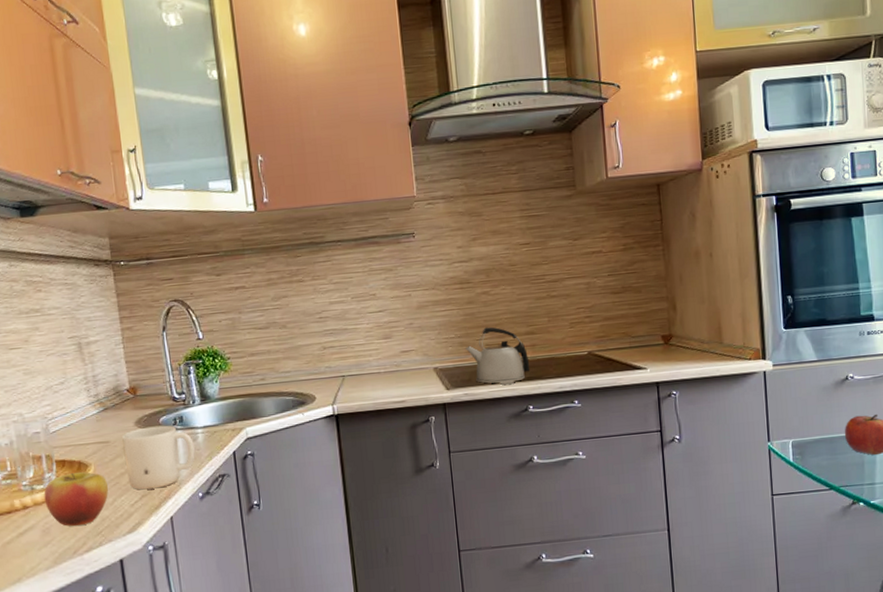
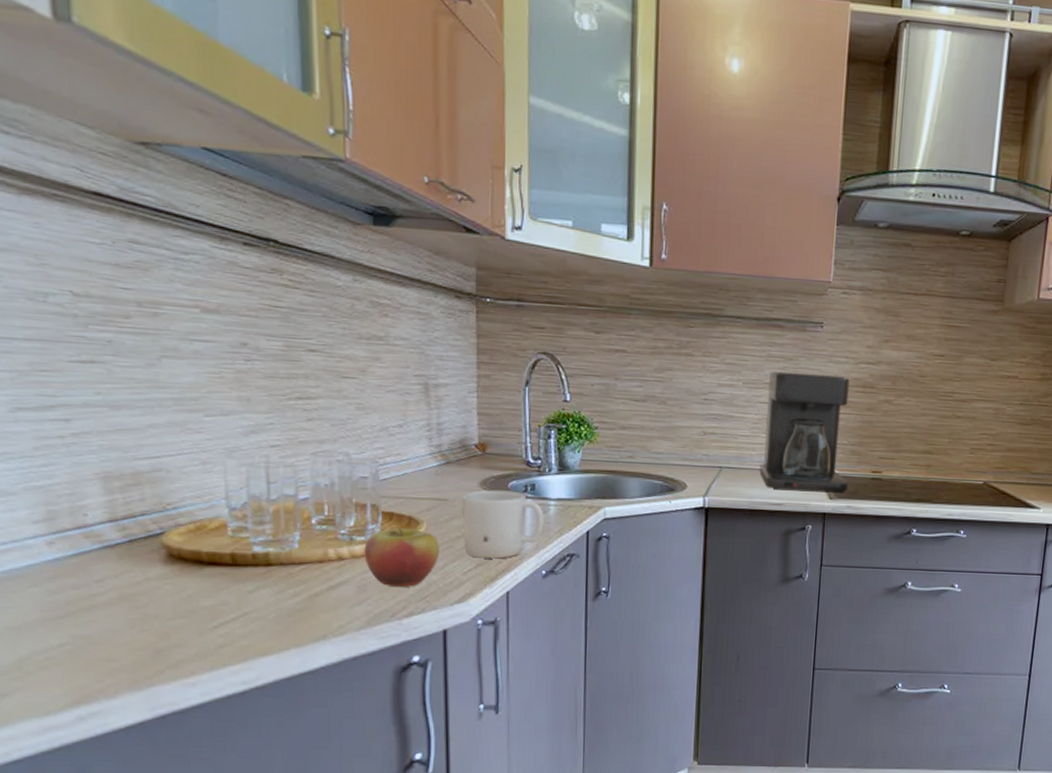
coffee maker: none [374,277,462,388] -> present [759,371,850,493]
kettle: present [466,327,531,385] -> none [857,438,922,503]

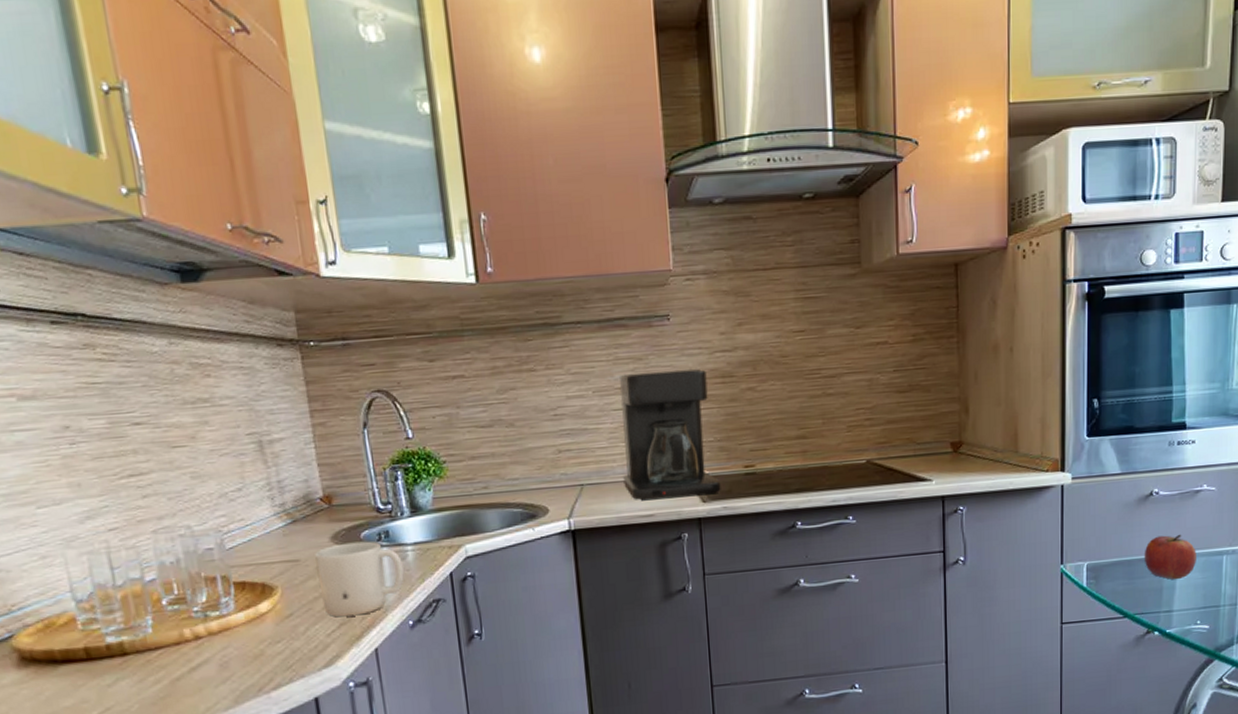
apple: present [364,527,439,587] -> none [220,596,299,660]

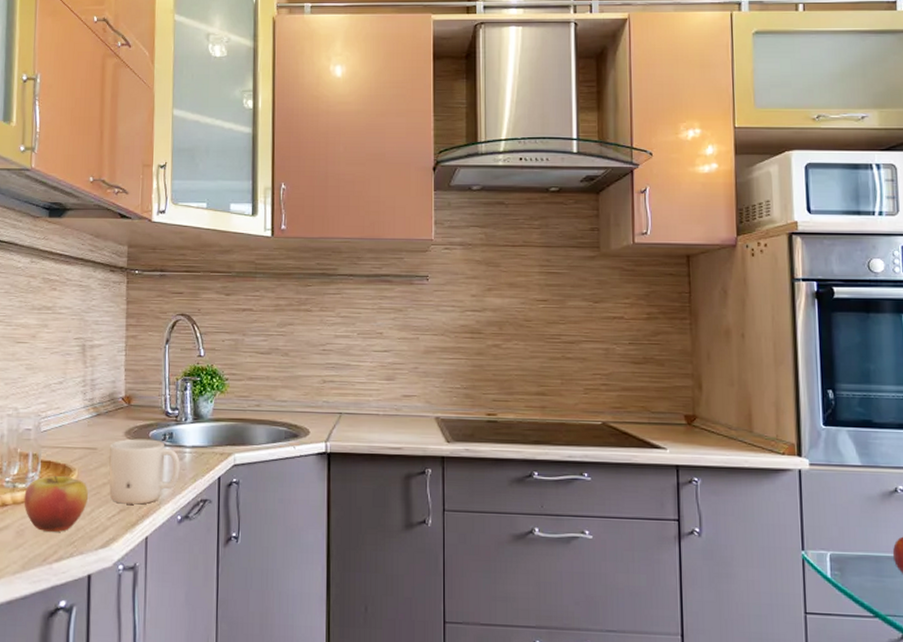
apple: none [220,596,299,660] -> present [24,475,88,532]
coffee maker: present [620,369,721,500] -> none [377,321,464,436]

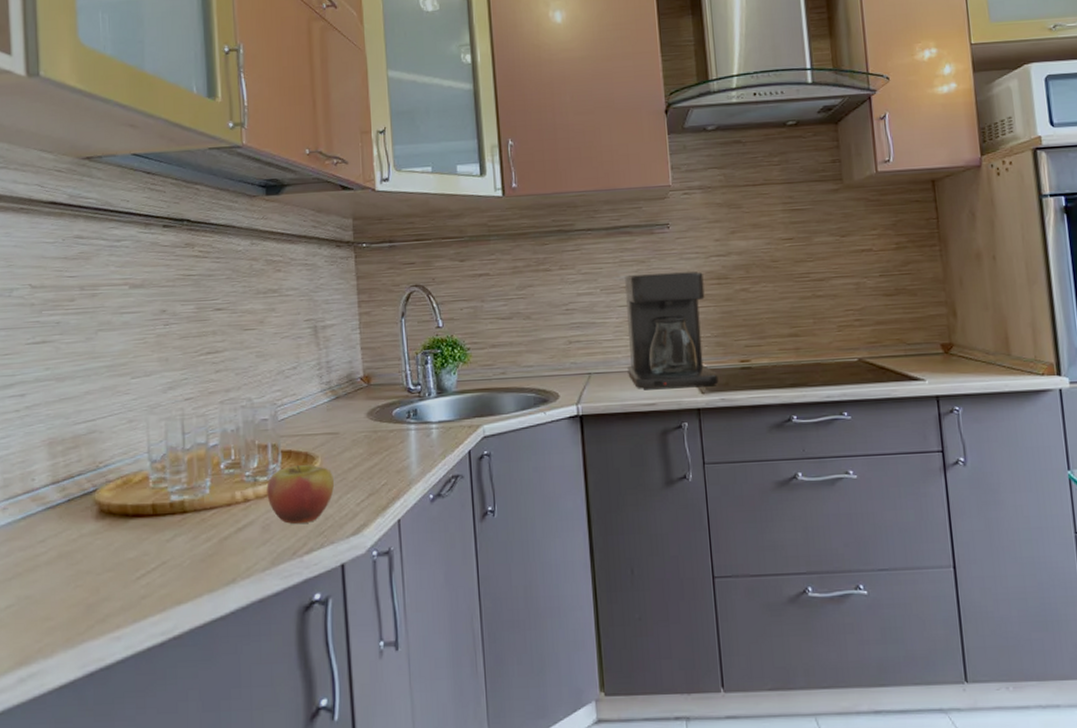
mug: present [109,438,181,505] -> none [352,418,429,488]
coffee maker: none [377,321,464,436] -> present [625,271,719,389]

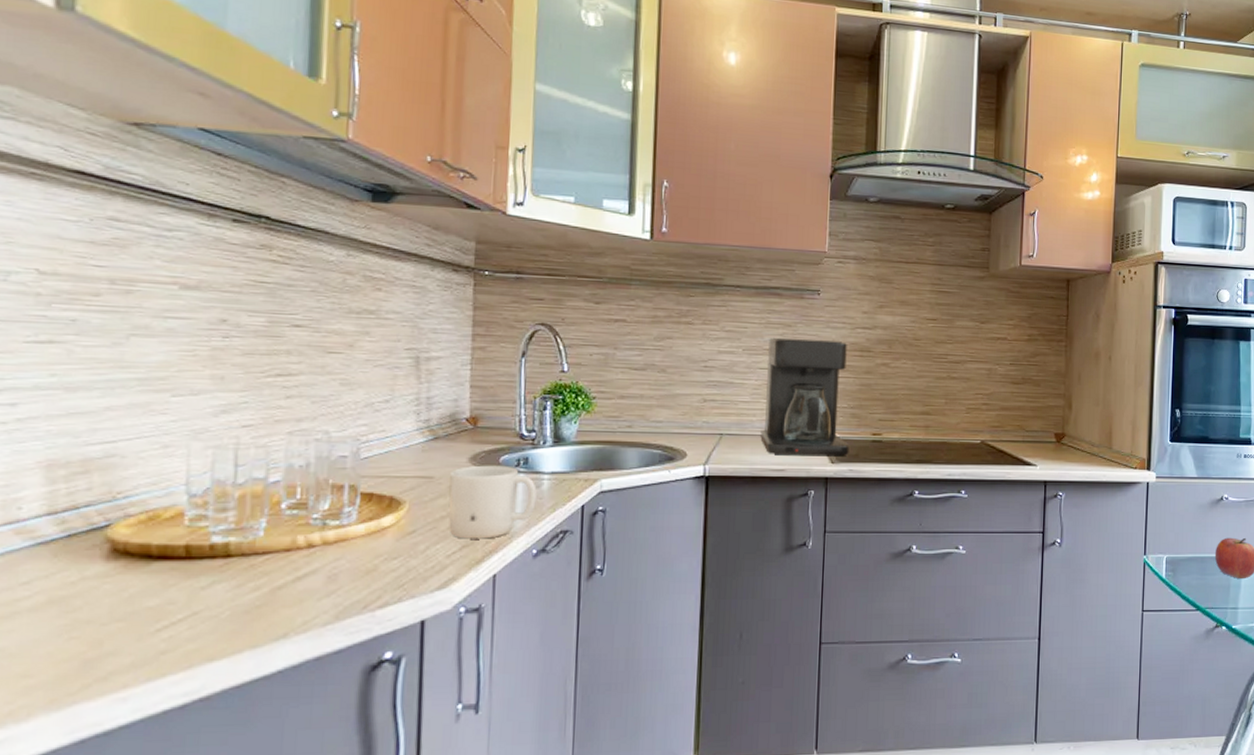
apple: present [266,464,334,524] -> none [337,509,422,574]
mug: none [352,418,429,488] -> present [448,465,538,539]

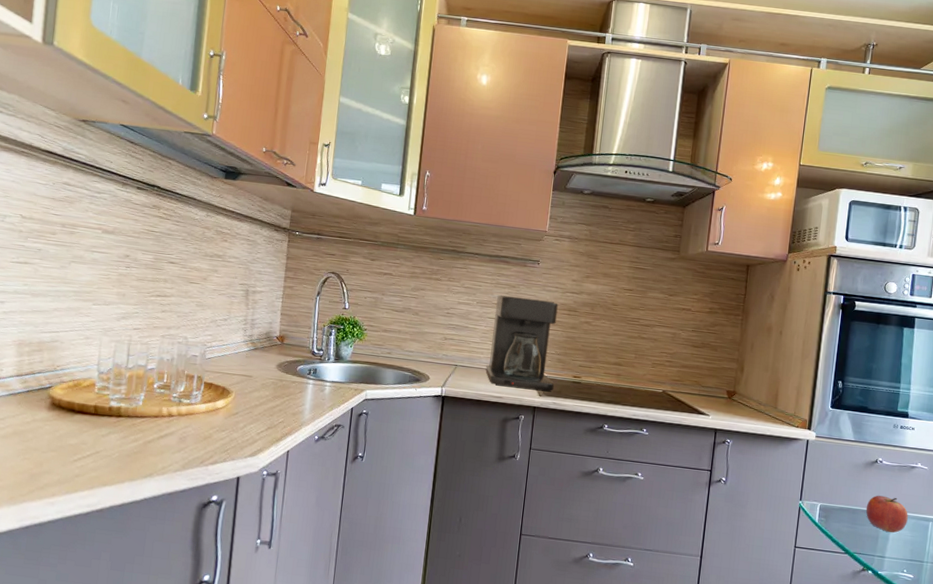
mug: present [448,465,538,539] -> none [260,371,321,425]

